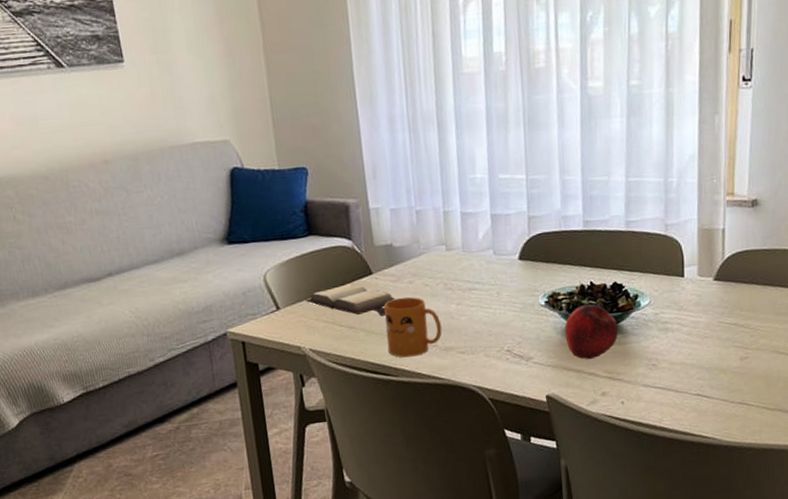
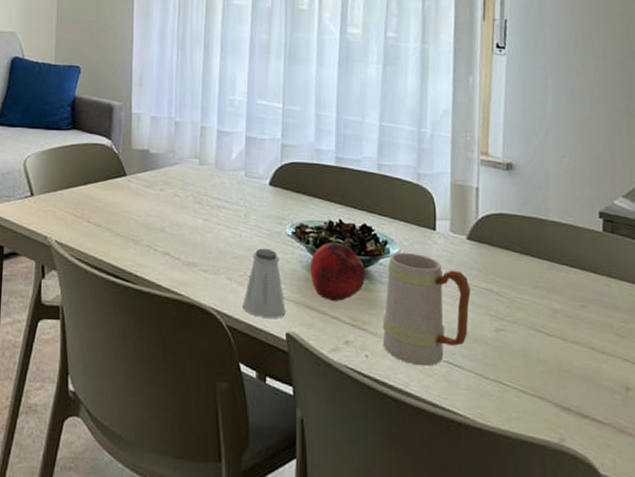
hardback book: present [305,284,396,316] -> none [59,182,145,219]
mug: present [384,297,442,358] -> none [131,203,187,267]
saltshaker: none [502,321,544,386] -> present [242,248,286,318]
mug: none [636,302,718,403] -> present [382,252,471,367]

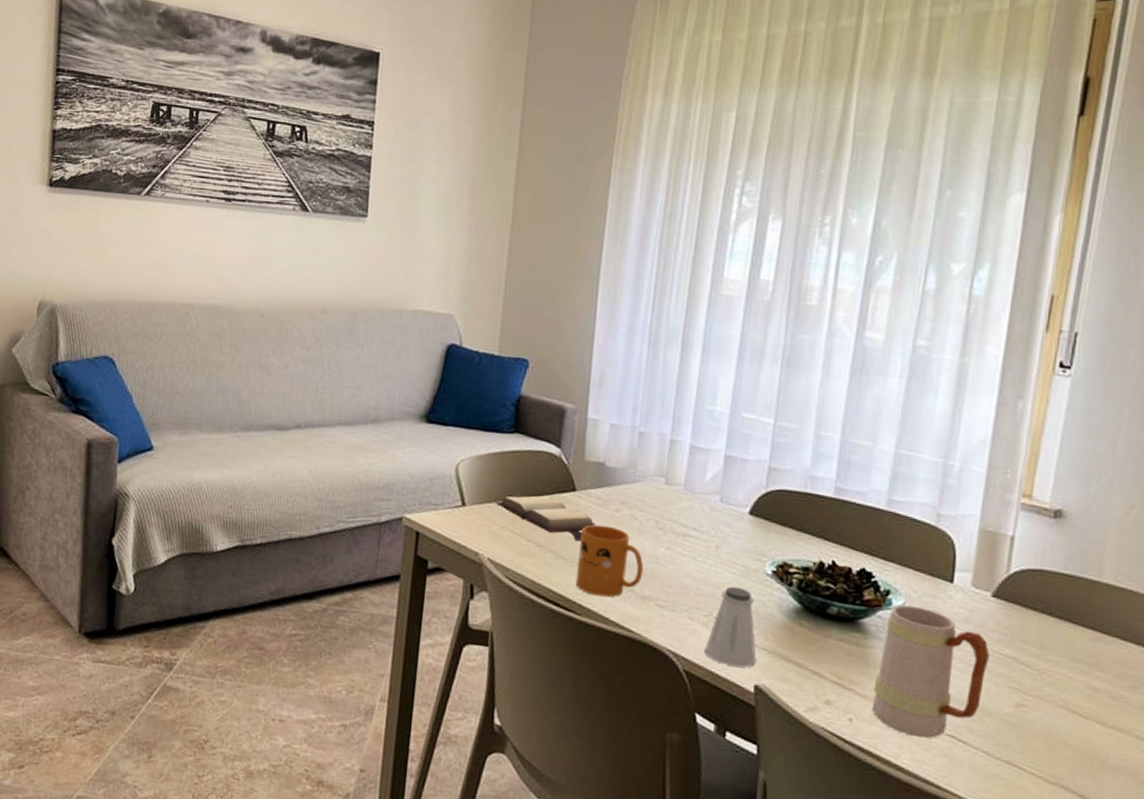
hardback book: none [59,182,145,219] -> present [495,495,597,541]
mug: none [131,203,187,267] -> present [575,524,644,598]
apple: present [310,242,366,301] -> none [790,586,860,655]

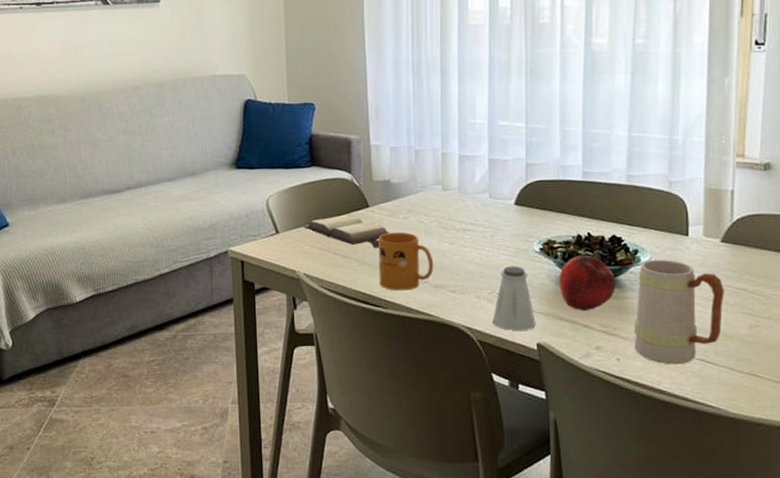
apple: none [790,586,860,655] -> present [559,254,616,310]

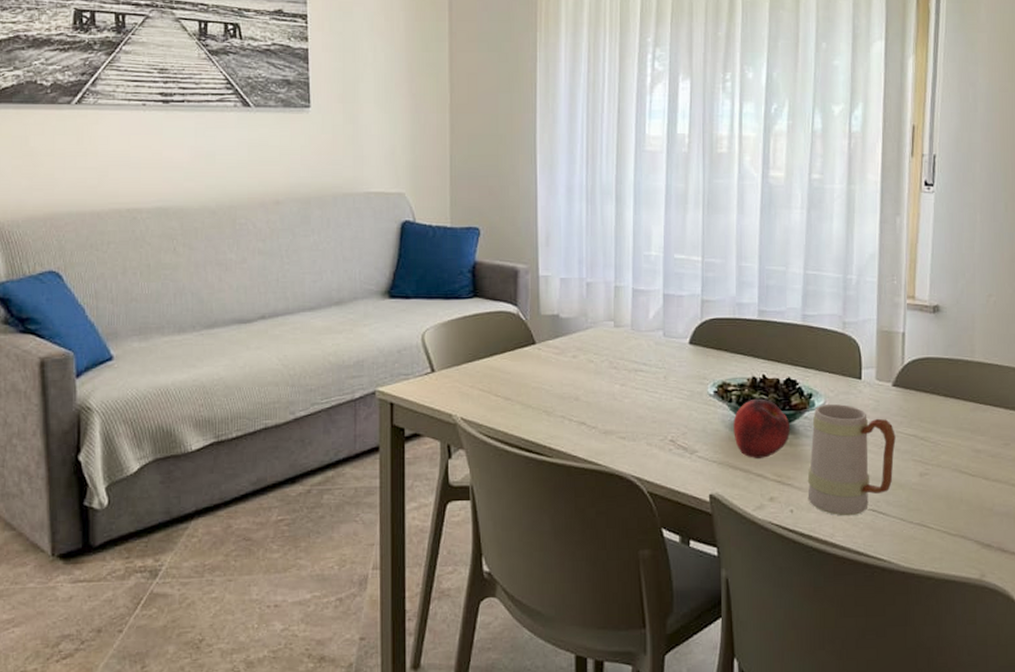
hardback book: present [303,215,390,248] -> none [462,353,558,389]
mug: present [378,232,434,291] -> none [544,372,603,437]
saltshaker: present [492,266,536,331] -> none [664,410,709,481]

